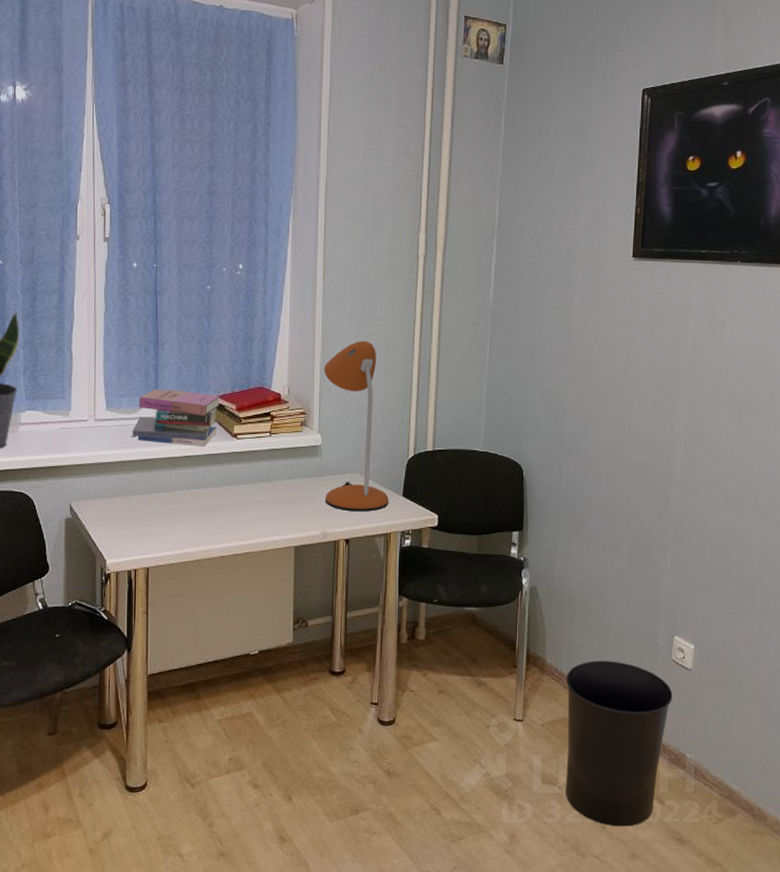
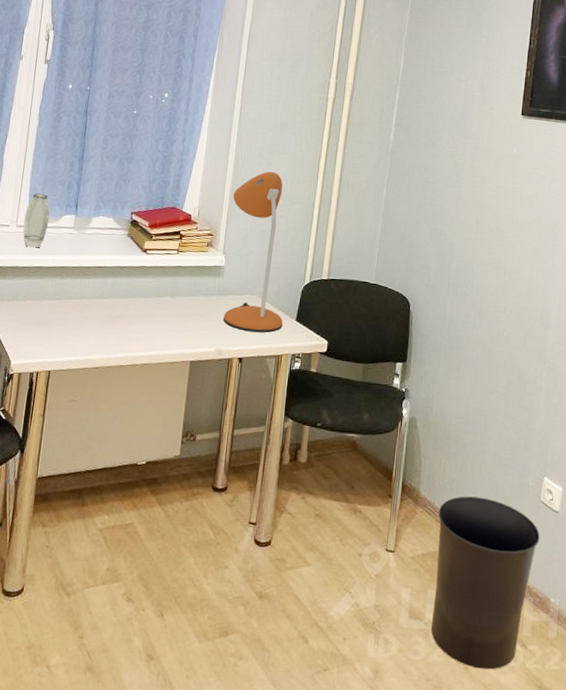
vase: none [102,384,129,442] -> present [23,193,50,248]
books: present [132,388,220,448] -> none [50,200,135,260]

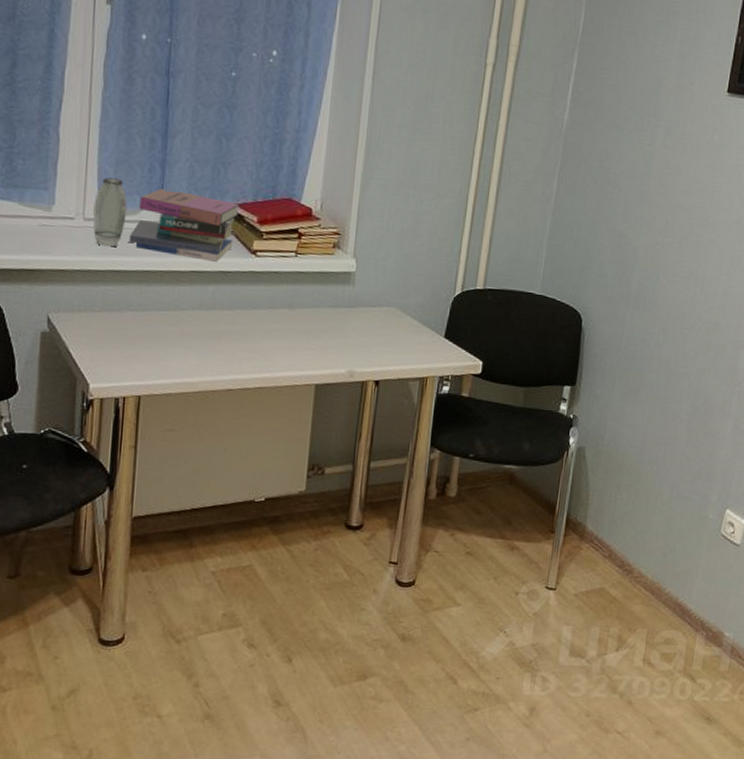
books: none [50,200,135,260] -> present [129,188,240,263]
desk lamp: present [223,171,283,333] -> none [355,155,429,352]
waste bin: present [430,496,540,670] -> none [593,530,718,704]

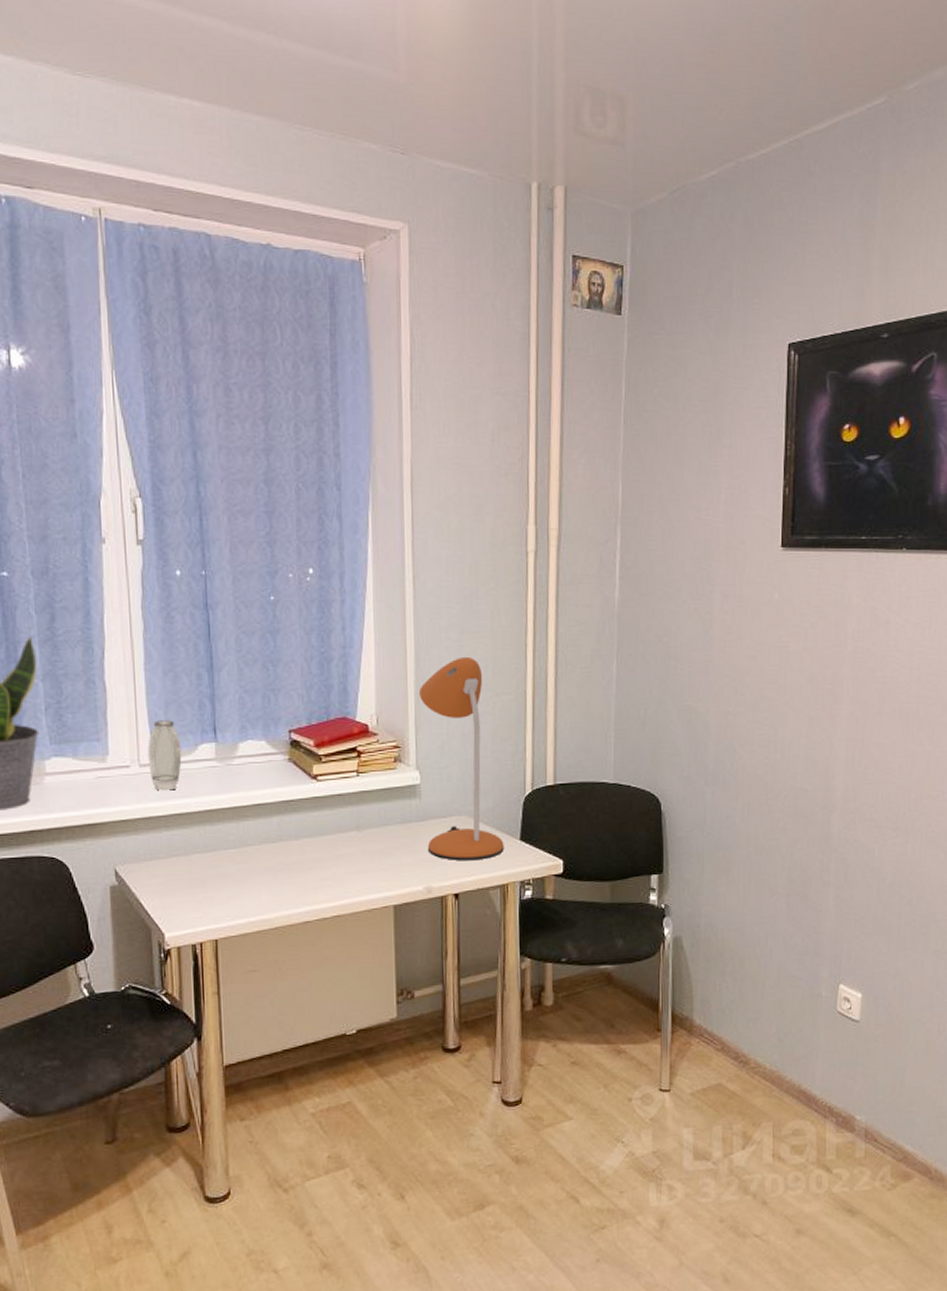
books: present [129,188,240,263] -> none [187,723,294,793]
desk lamp: none [355,155,429,352] -> present [418,656,504,861]

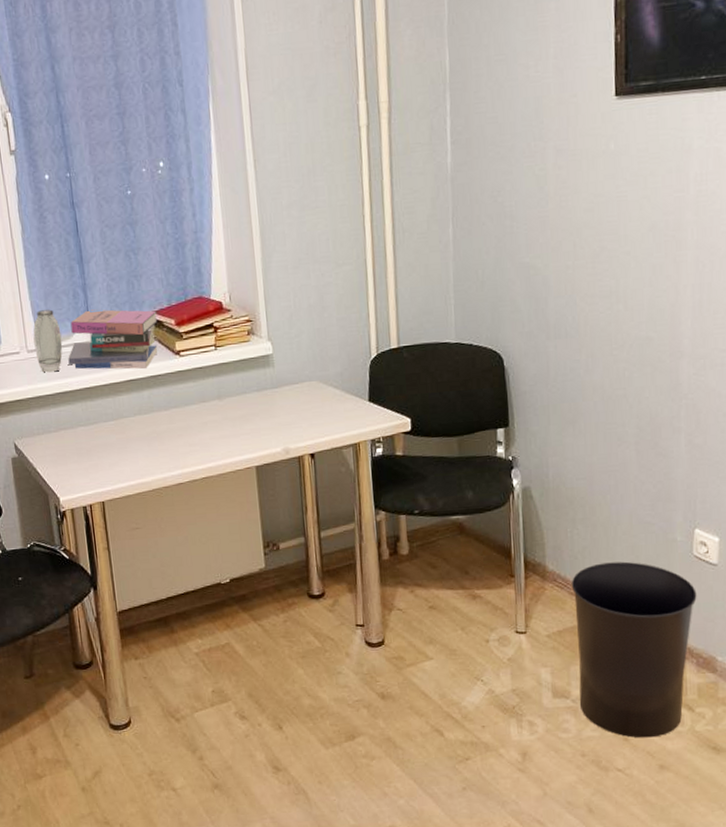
books: none [187,723,294,793] -> present [68,309,158,370]
desk lamp: present [418,656,504,861] -> none [266,231,354,423]
waste bin: none [717,1016,839,1202] -> present [571,561,697,738]

